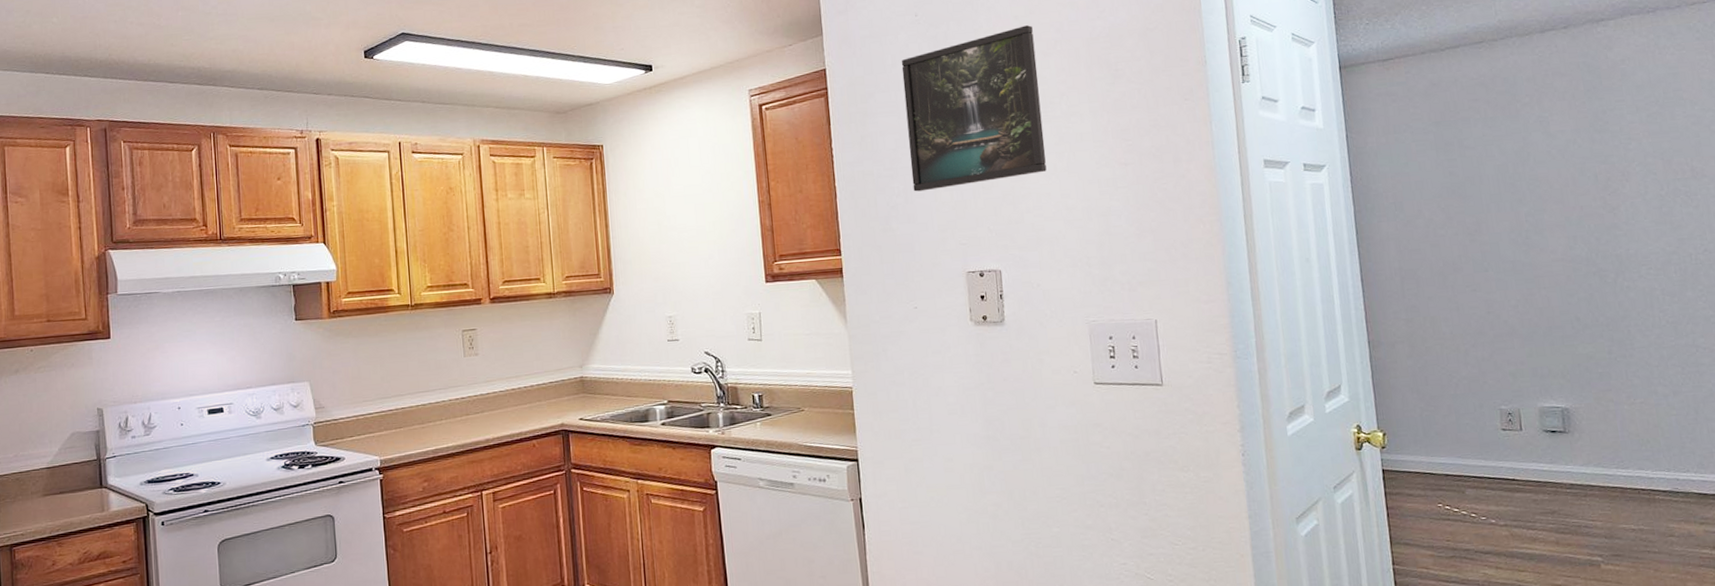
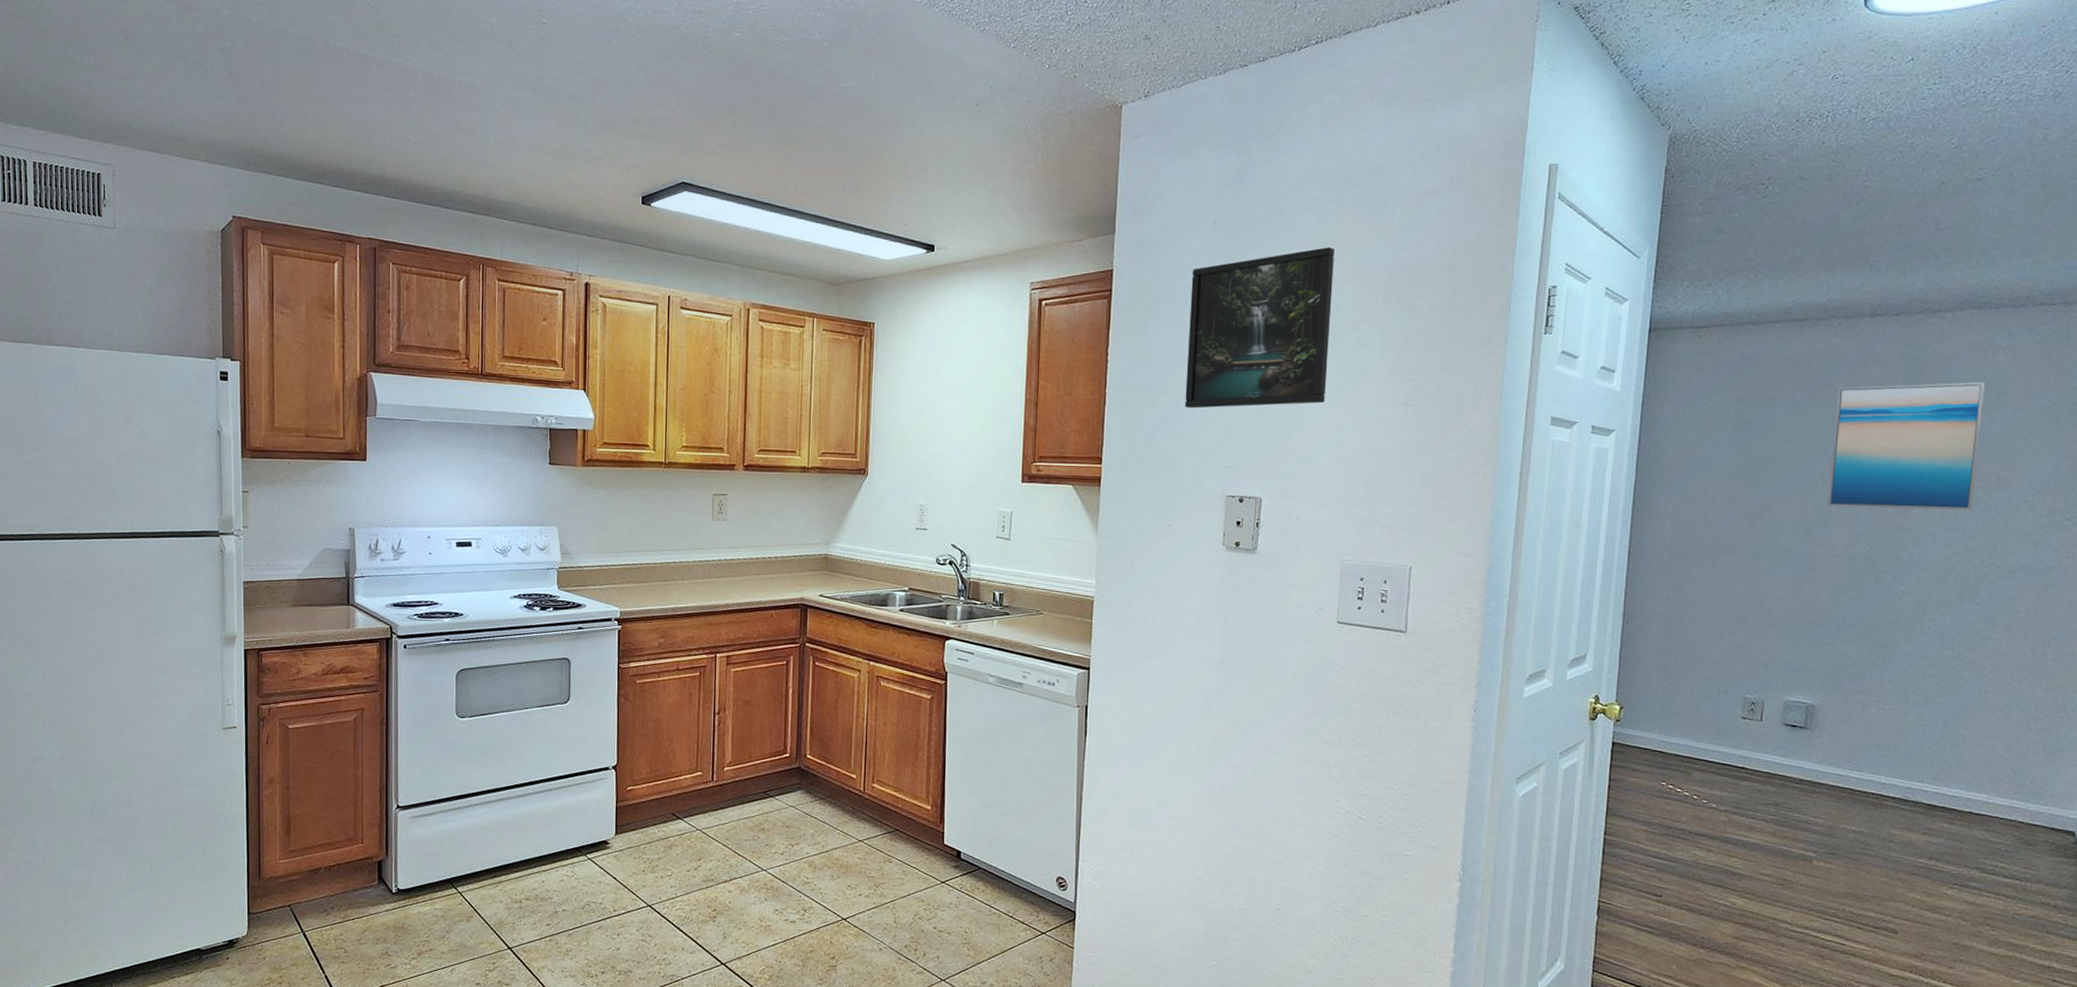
wall art: none [1525,80,1675,214] -> present [1827,381,1986,511]

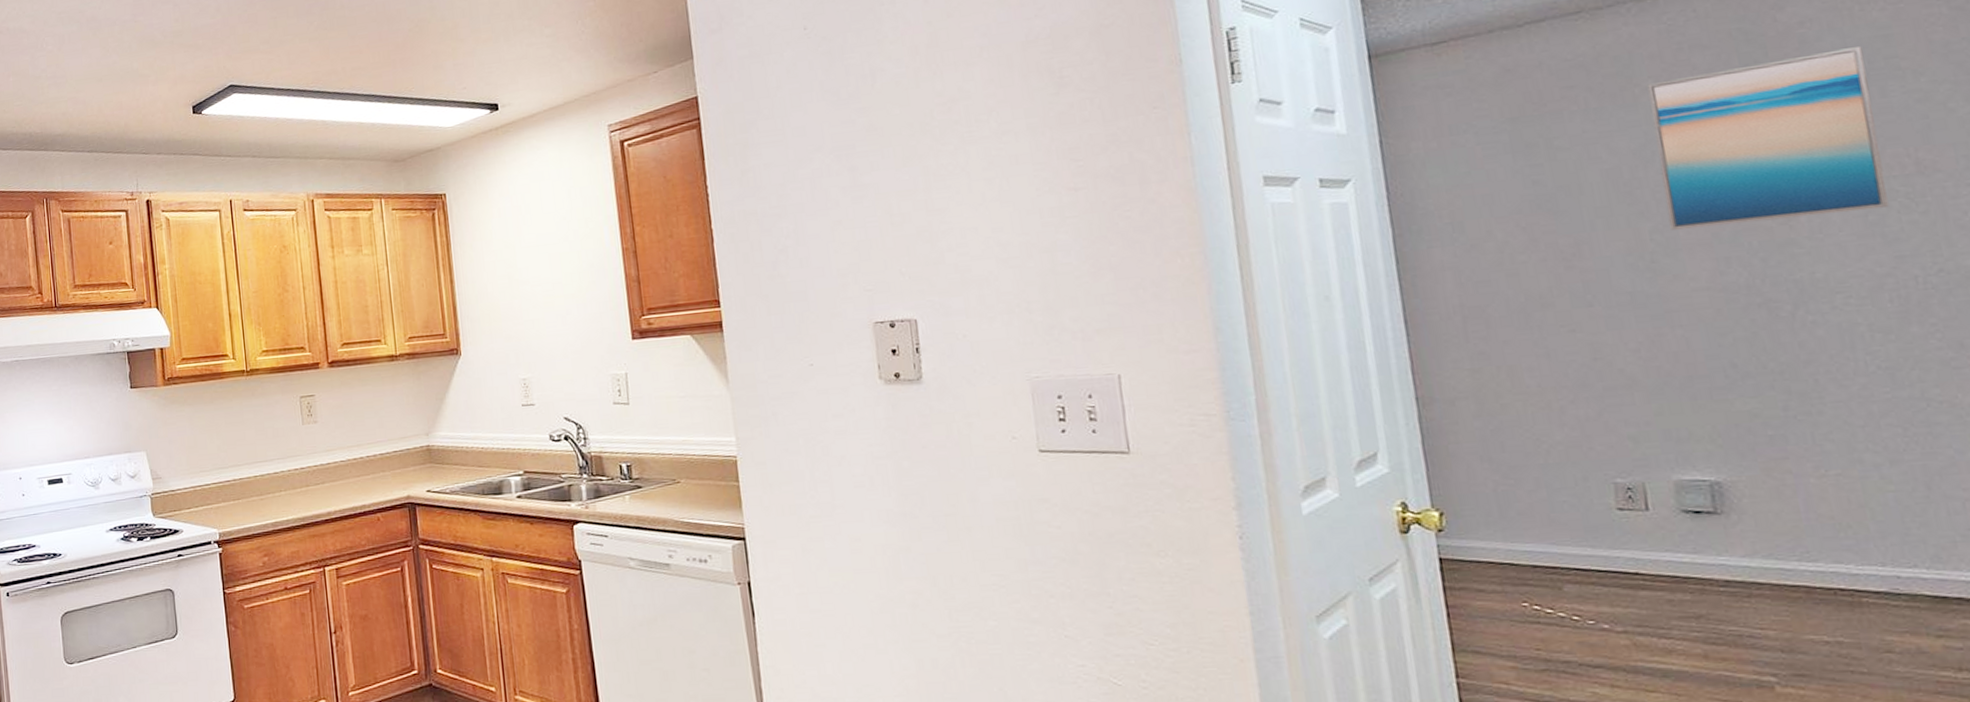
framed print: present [1185,247,1334,409] -> none [787,31,973,232]

